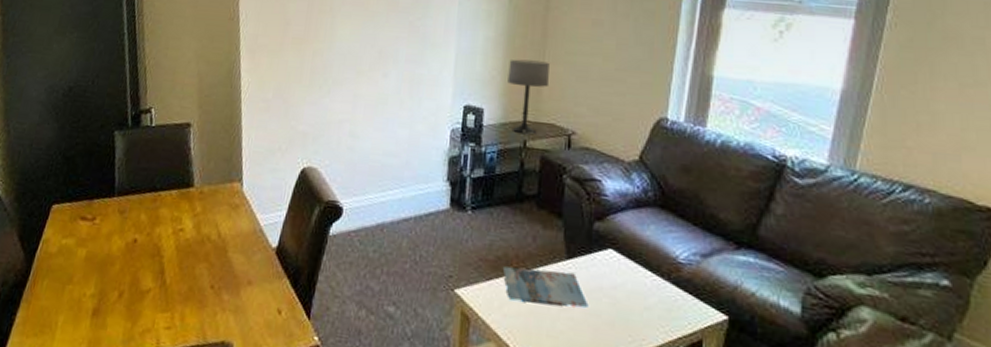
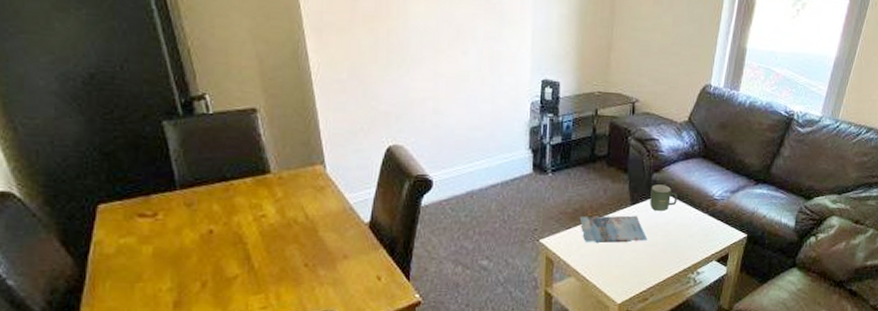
table lamp: present [507,59,550,135] -> none [580,35,617,104]
mug: none [591,235,627,273] -> present [650,184,677,212]

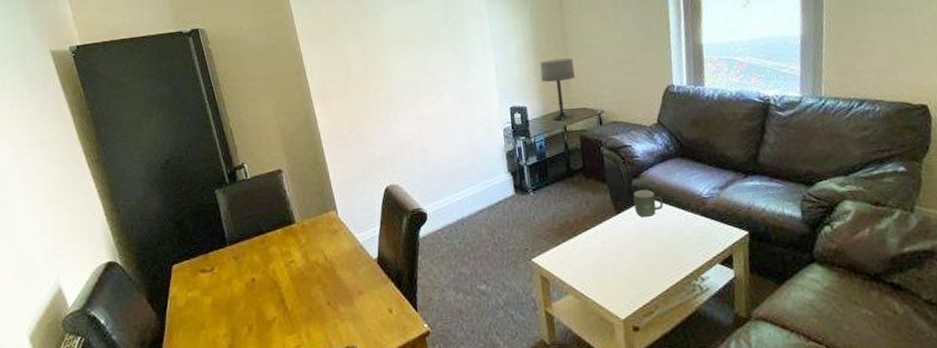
magazine: present [579,215,648,243] -> none [566,224,640,257]
table lamp: none [580,35,617,104] -> present [540,58,575,121]

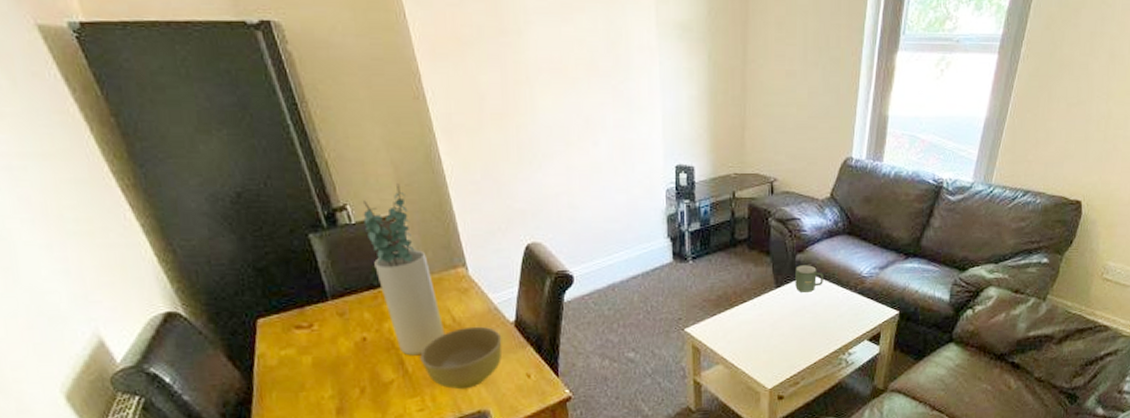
vase: none [256,142,319,294] -> present [363,183,445,356]
bowl: none [298,264,367,326] -> present [420,326,503,390]
table lamp: present [540,58,575,121] -> none [713,115,750,186]

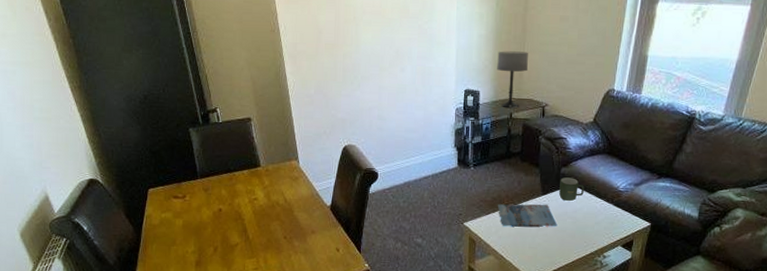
vase: present [363,183,445,356] -> none [227,94,278,226]
bowl: present [420,326,503,390] -> none [259,207,320,256]
table lamp: none [713,115,750,186] -> present [497,51,528,109]
magazine: none [723,298,795,329] -> present [497,203,558,227]

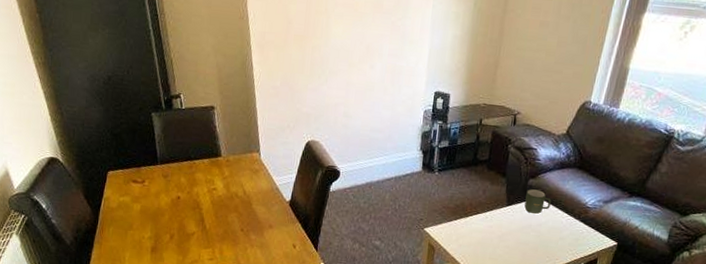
table lamp: present [497,51,528,109] -> none [470,54,504,115]
magazine: present [497,203,558,227] -> none [459,212,521,239]

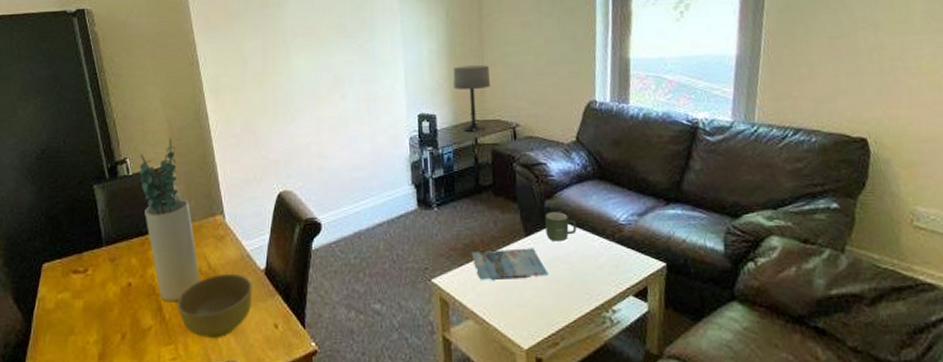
vase: none [190,82,237,217] -> present [139,138,201,302]
bowl: none [216,200,278,249] -> present [177,273,252,339]
magazine: none [459,212,521,239] -> present [471,248,549,280]
table lamp: none [470,54,504,115] -> present [453,65,490,133]

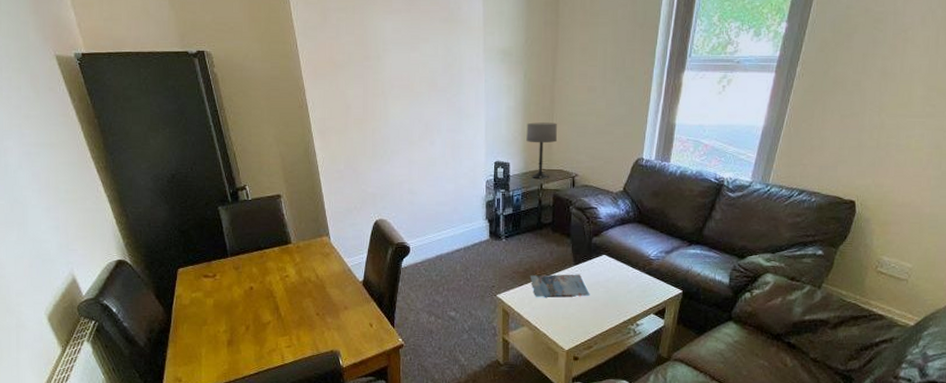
vase: present [139,138,201,302] -> none [257,170,310,304]
bowl: present [177,273,252,339] -> none [291,283,352,333]
mug: present [545,212,577,243] -> none [591,247,616,271]

